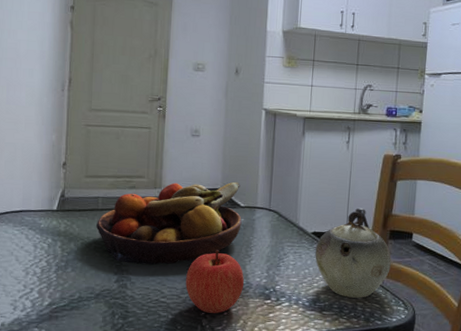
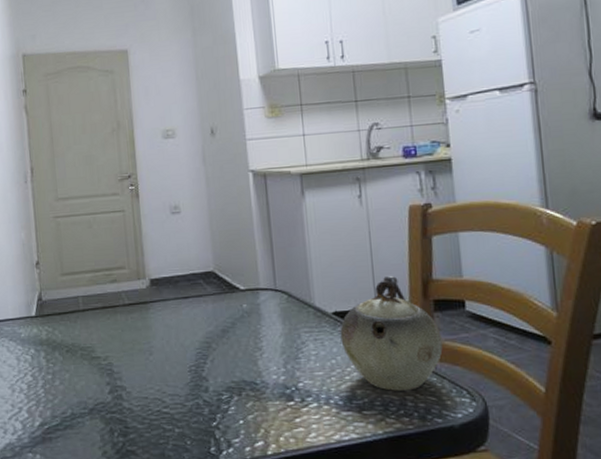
fruit bowl: present [96,182,242,265] -> none [80,261,245,371]
apple: present [186,250,244,313] -> none [188,345,258,423]

